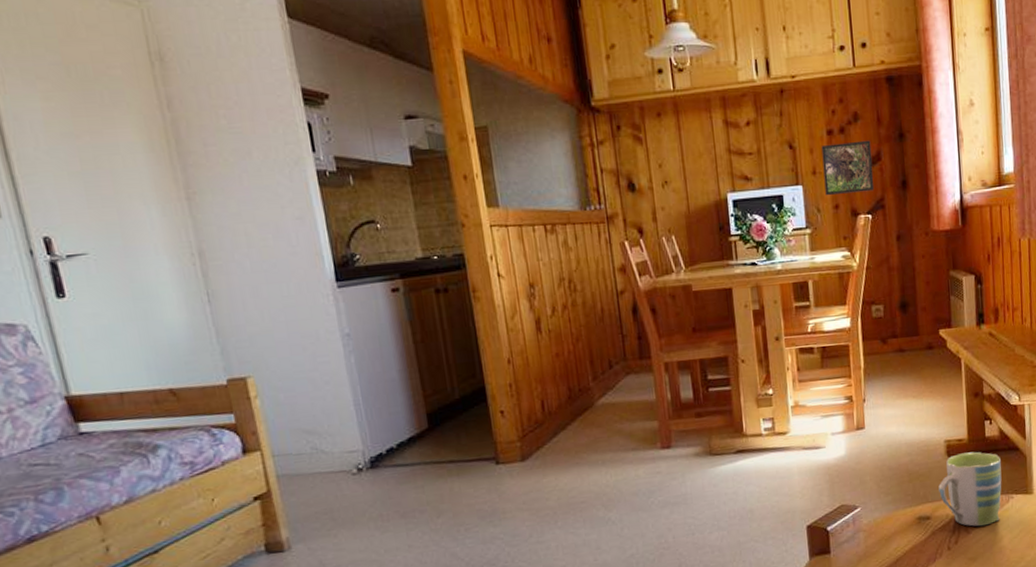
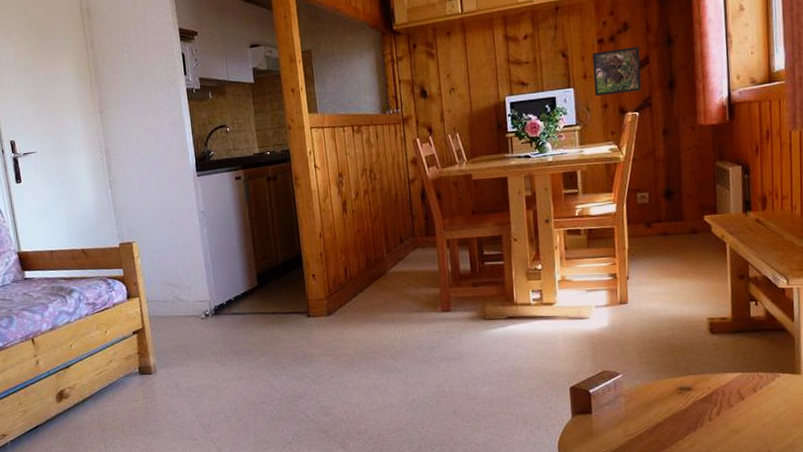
mug: present [938,451,1002,527] -> none [700,330,768,401]

